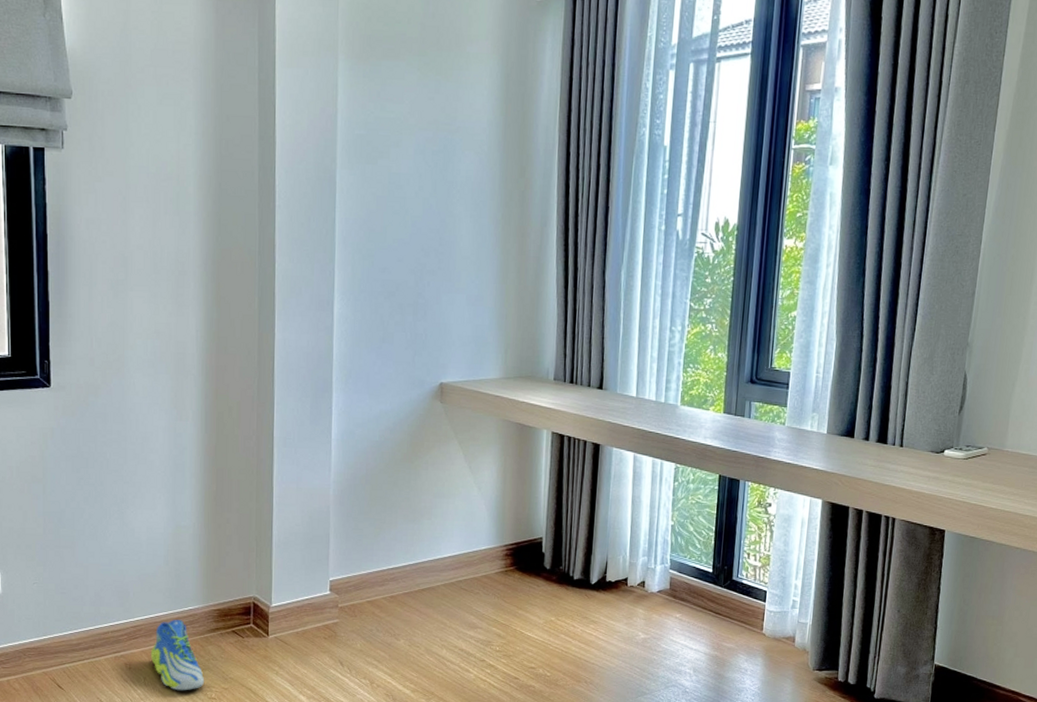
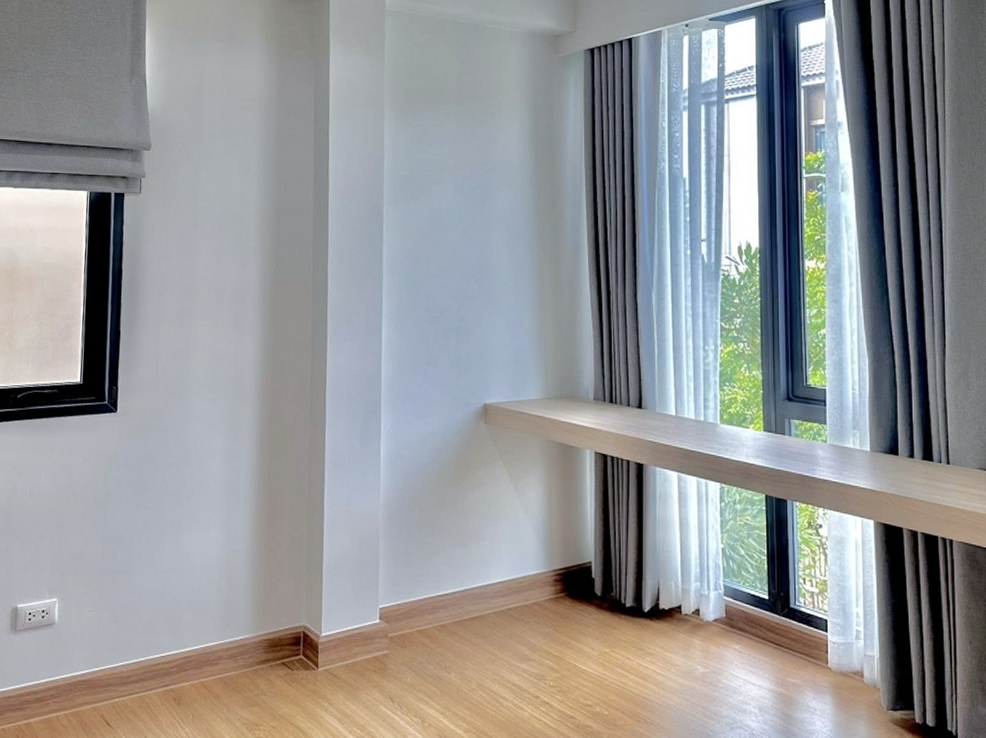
sneaker: present [150,620,205,691] -> none [199,650,253,730]

